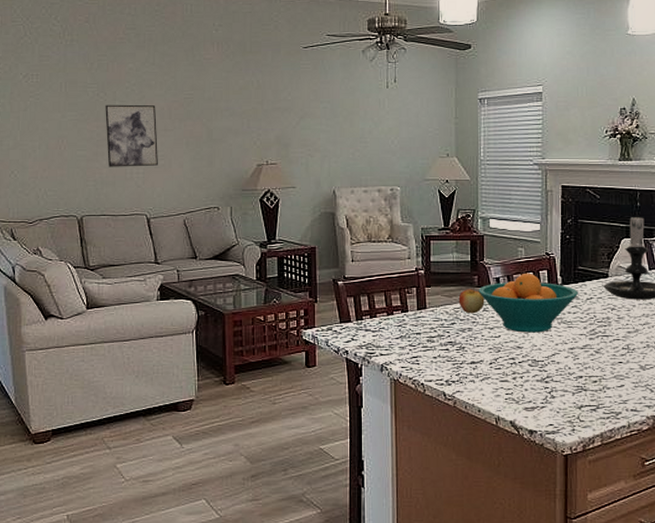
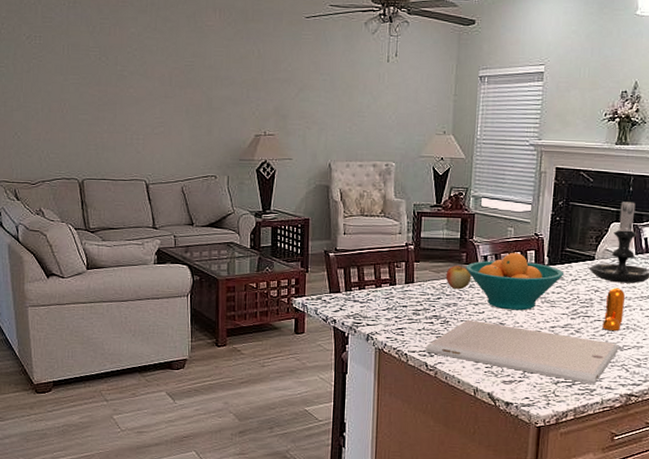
wall art: present [105,104,158,167] -> none [107,69,158,133]
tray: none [442,344,641,408] -> present [425,319,619,385]
pepper shaker: none [622,305,643,349] -> present [602,288,625,331]

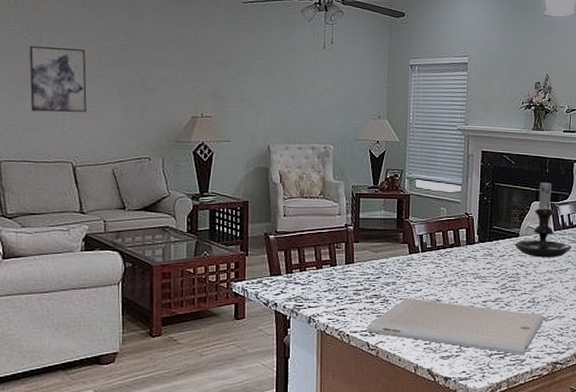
wall art: none [107,69,158,133] -> present [29,45,87,113]
apple: present [446,264,472,290] -> none [384,244,409,269]
fruit bowl: present [466,252,565,311] -> none [403,231,493,287]
pepper shaker: present [602,288,625,331] -> none [529,262,547,302]

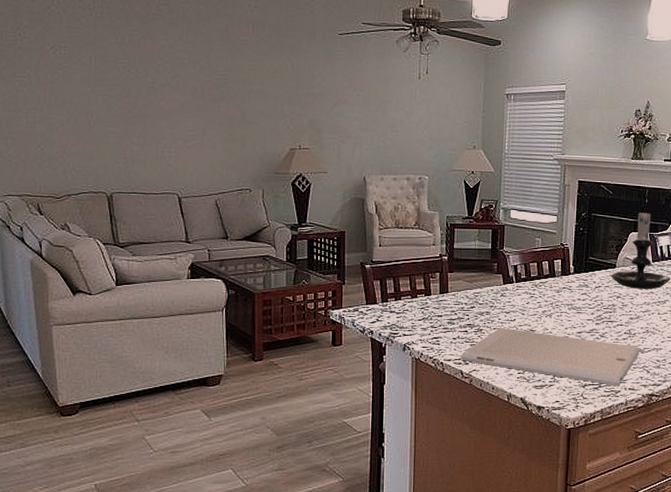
wall art: present [29,45,87,113] -> none [136,81,191,146]

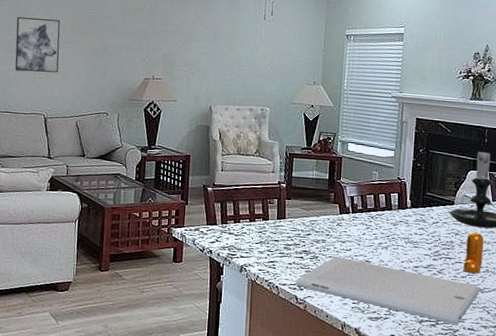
wall art: none [136,81,191,146] -> present [15,16,61,73]
pepper shaker: none [625,294,644,334] -> present [463,232,484,273]

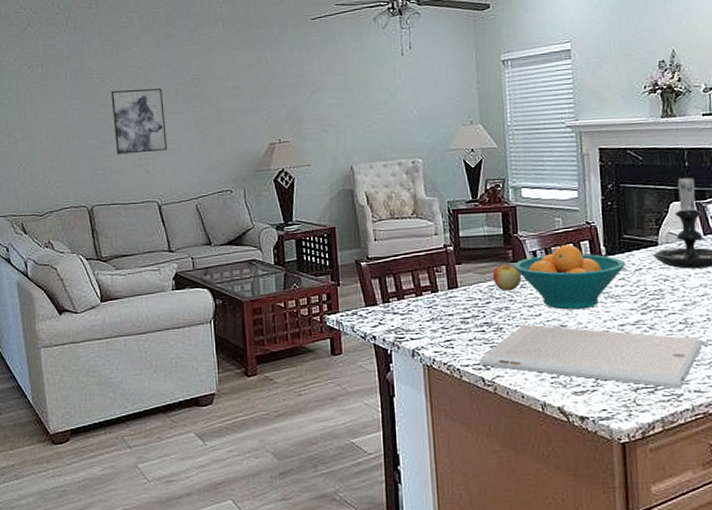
apple: none [315,203,339,227] -> present [492,263,522,291]
fruit bowl: none [334,194,426,250] -> present [514,244,626,310]
pepper shaker: present [463,232,484,273] -> none [678,274,702,324]

